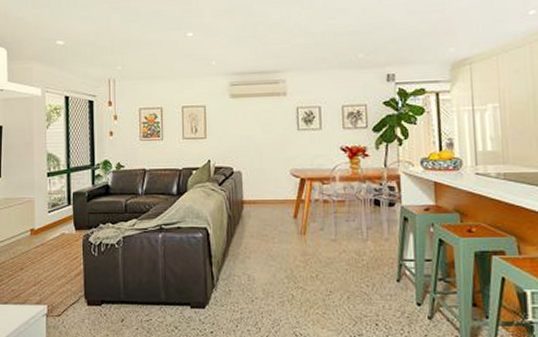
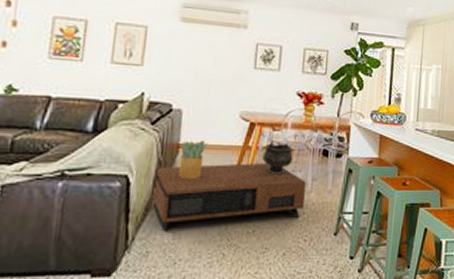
coffee table: none [226,213,362,274] -> present [151,162,306,232]
potted plant: none [244,197,267,231] -> present [178,140,209,180]
vessel: none [315,193,345,223] -> present [262,140,293,174]

